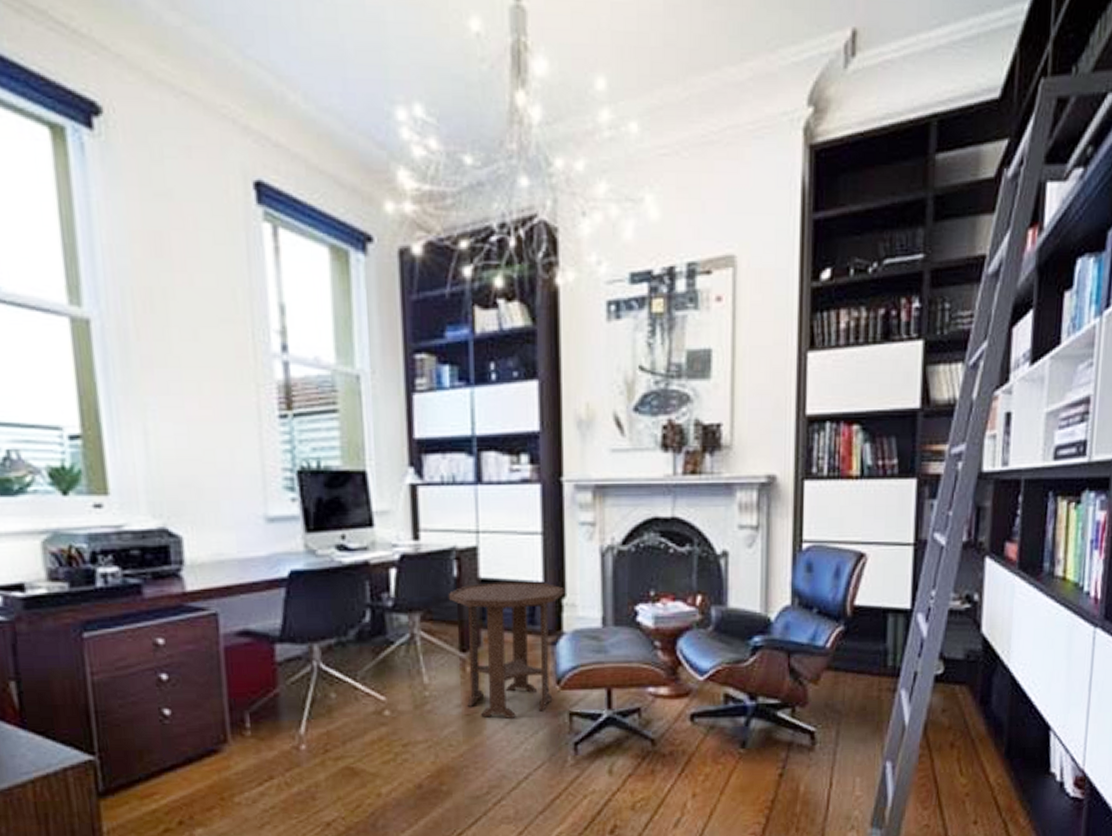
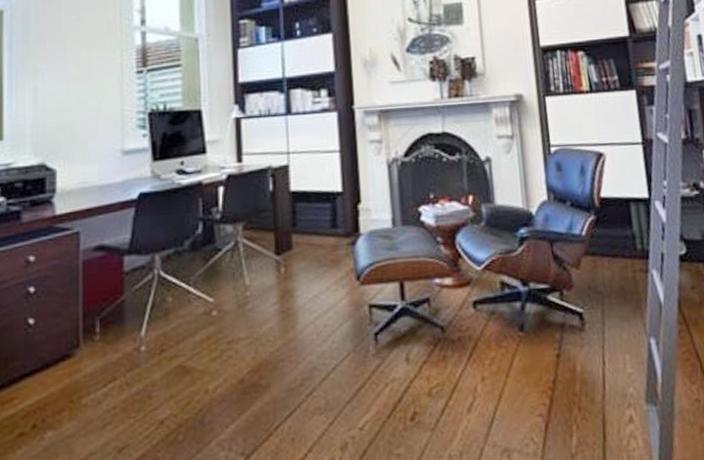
side table: present [448,581,564,718] -> none [265,191,360,313]

